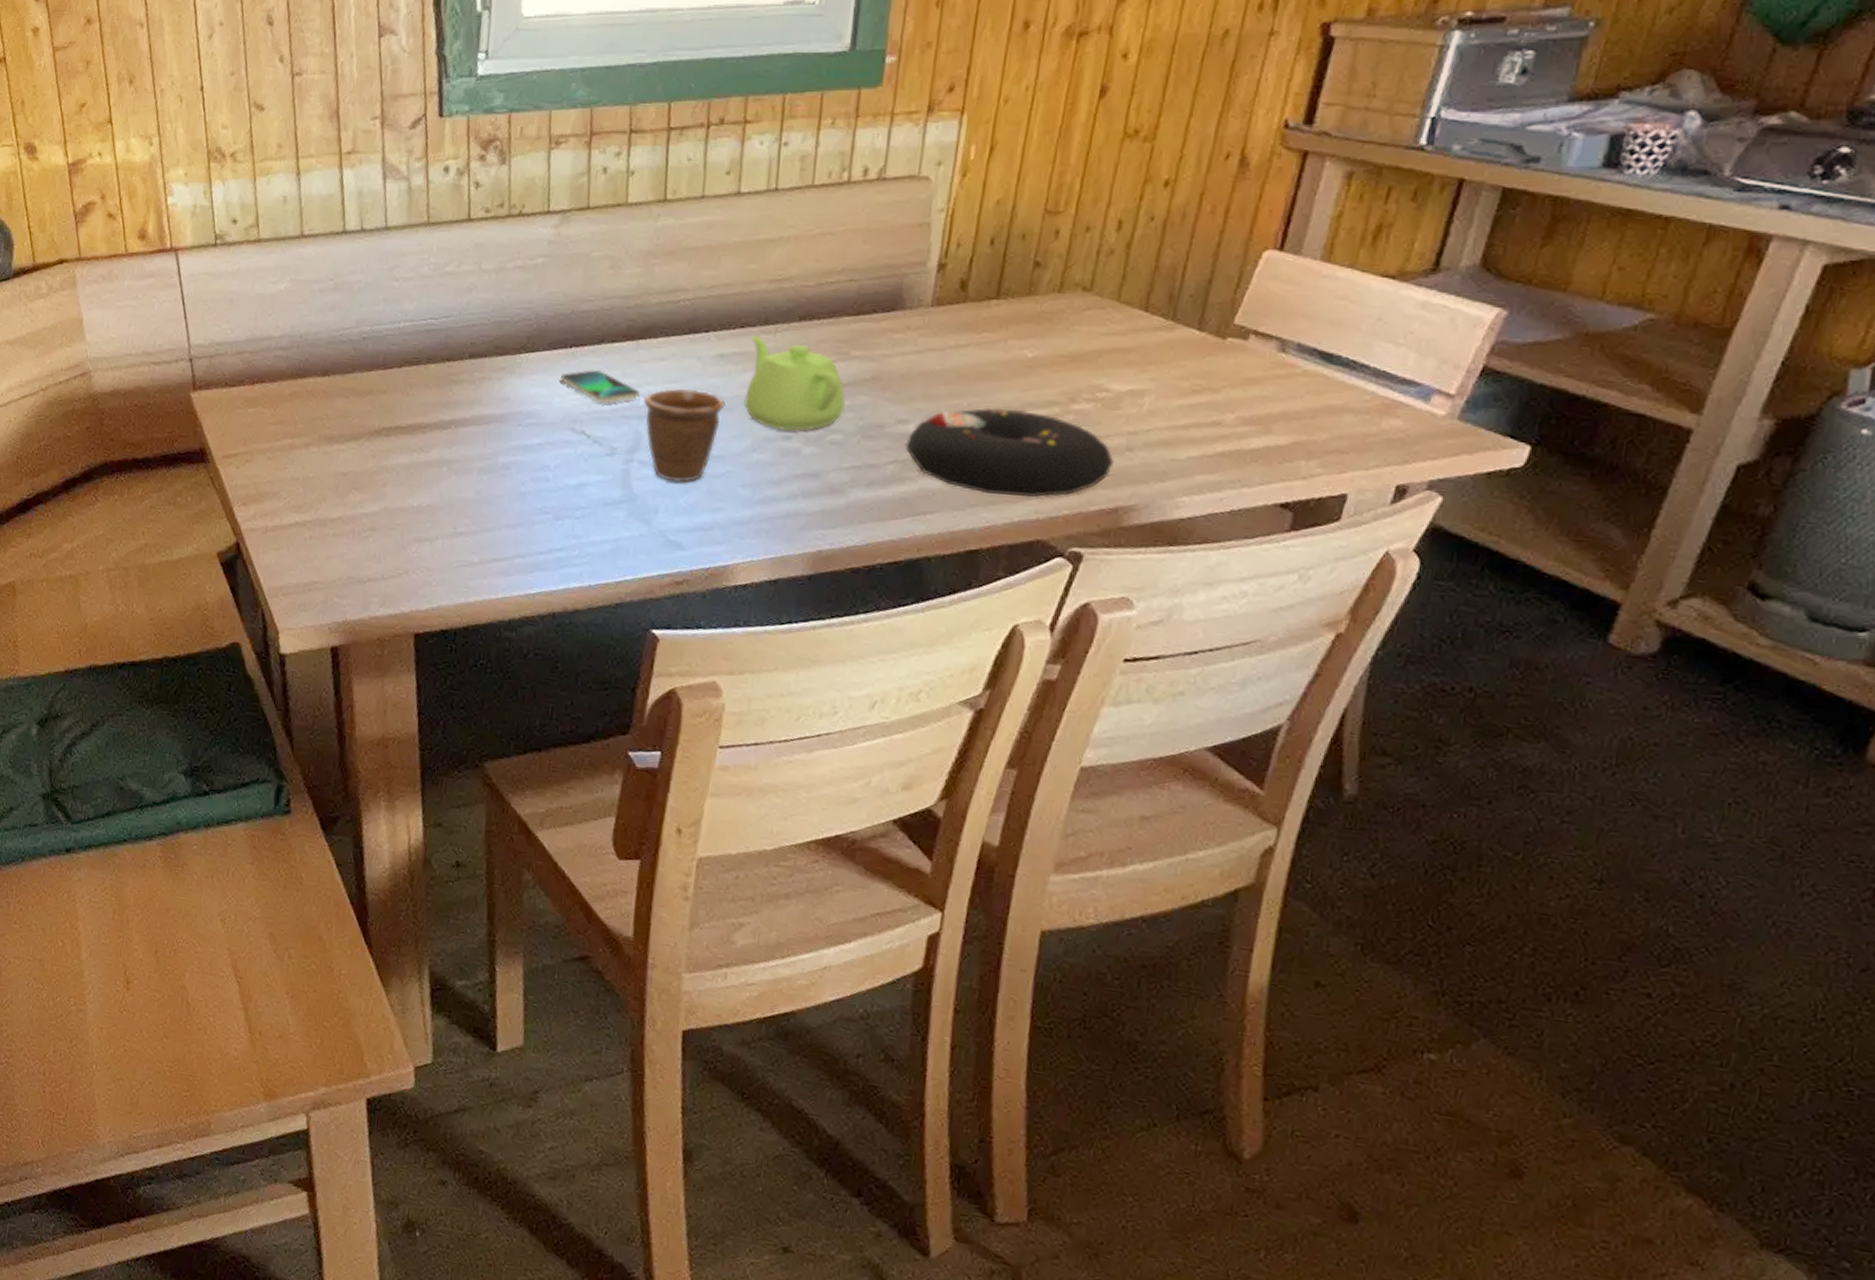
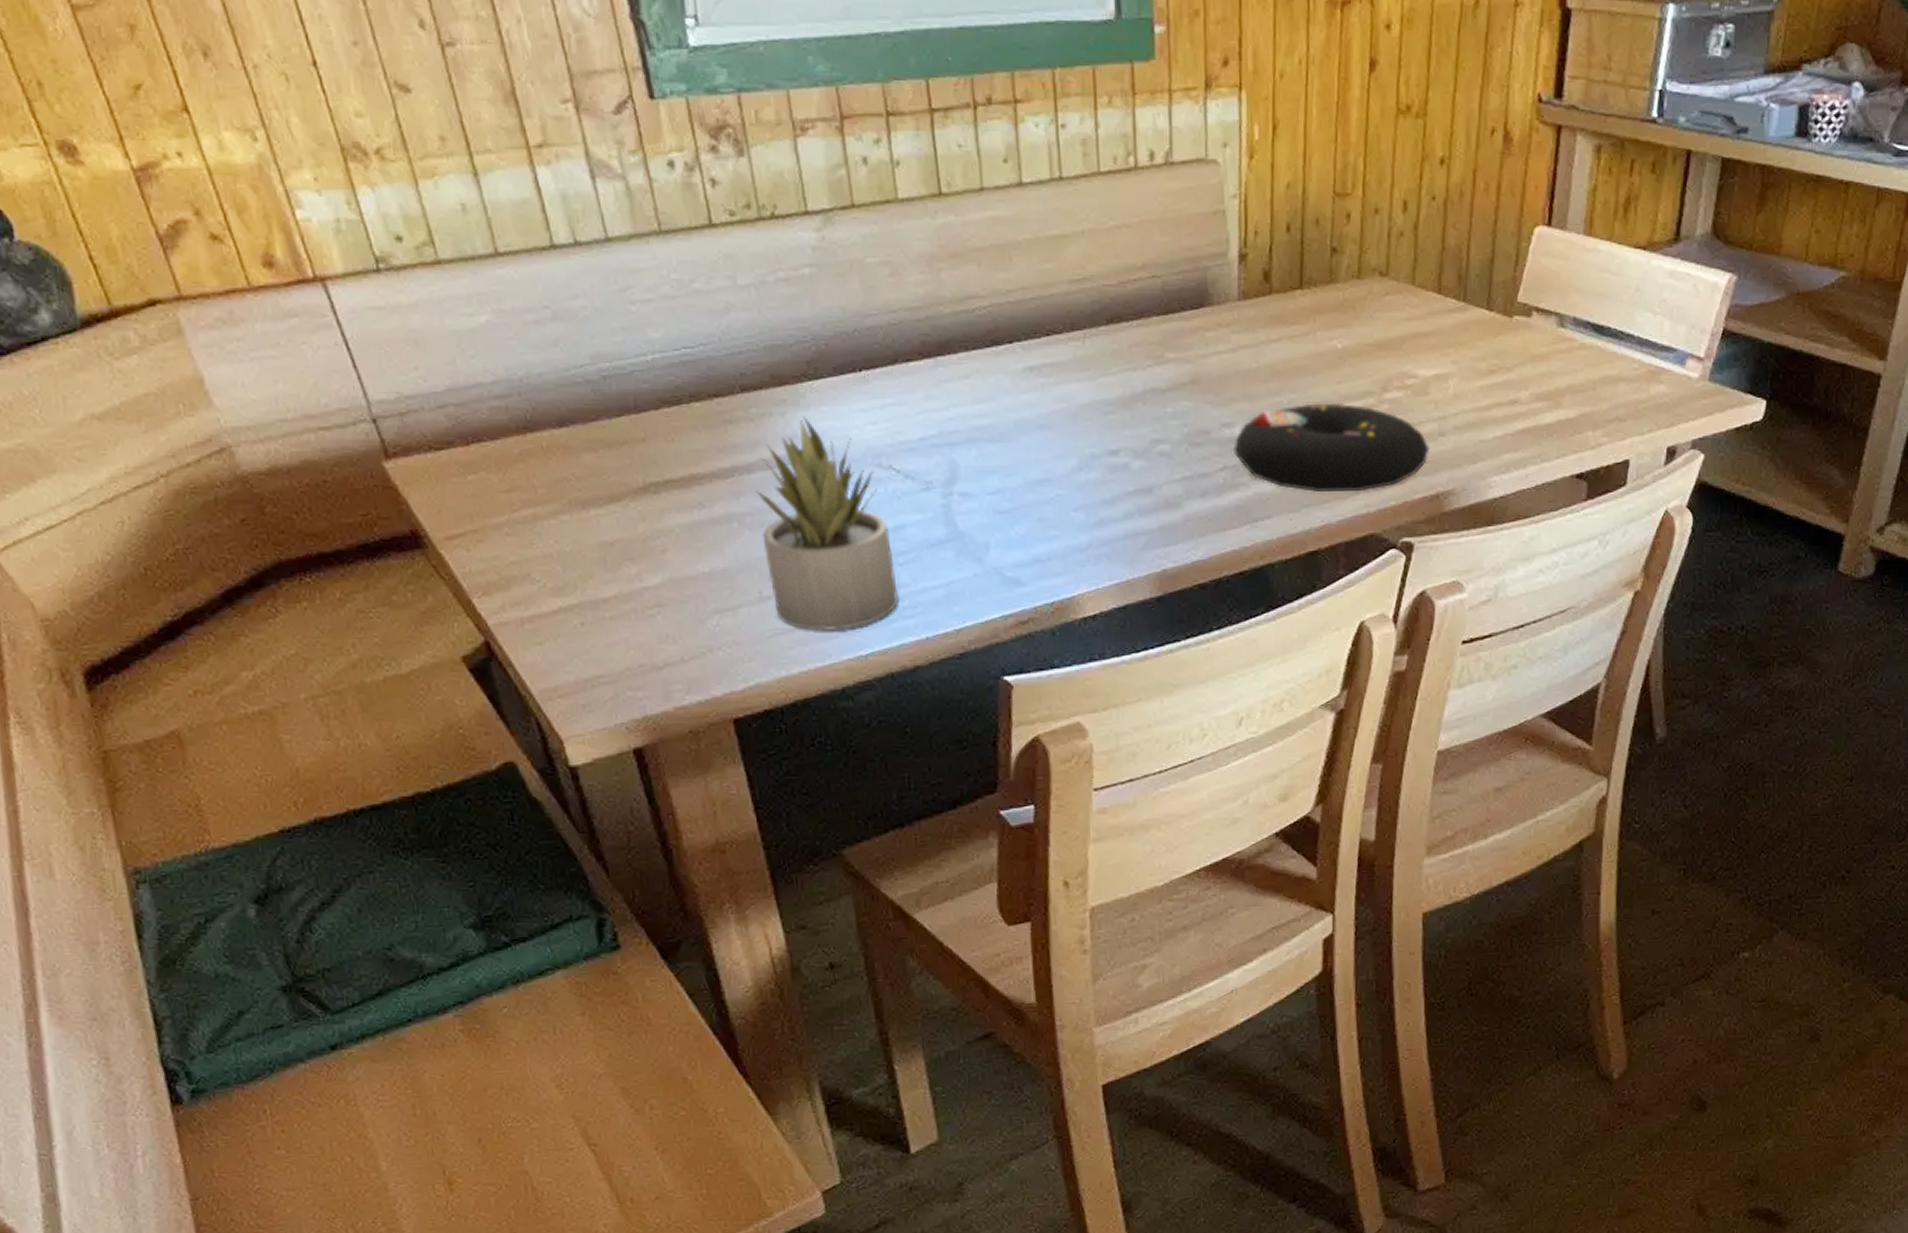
succulent plant: none [464,382,573,569] -> present [755,415,898,631]
smartphone: present [559,370,641,404] -> none [853,395,949,433]
mug: present [643,388,725,482] -> none [952,407,1043,513]
teapot: present [744,335,846,432] -> none [1059,343,1168,445]

